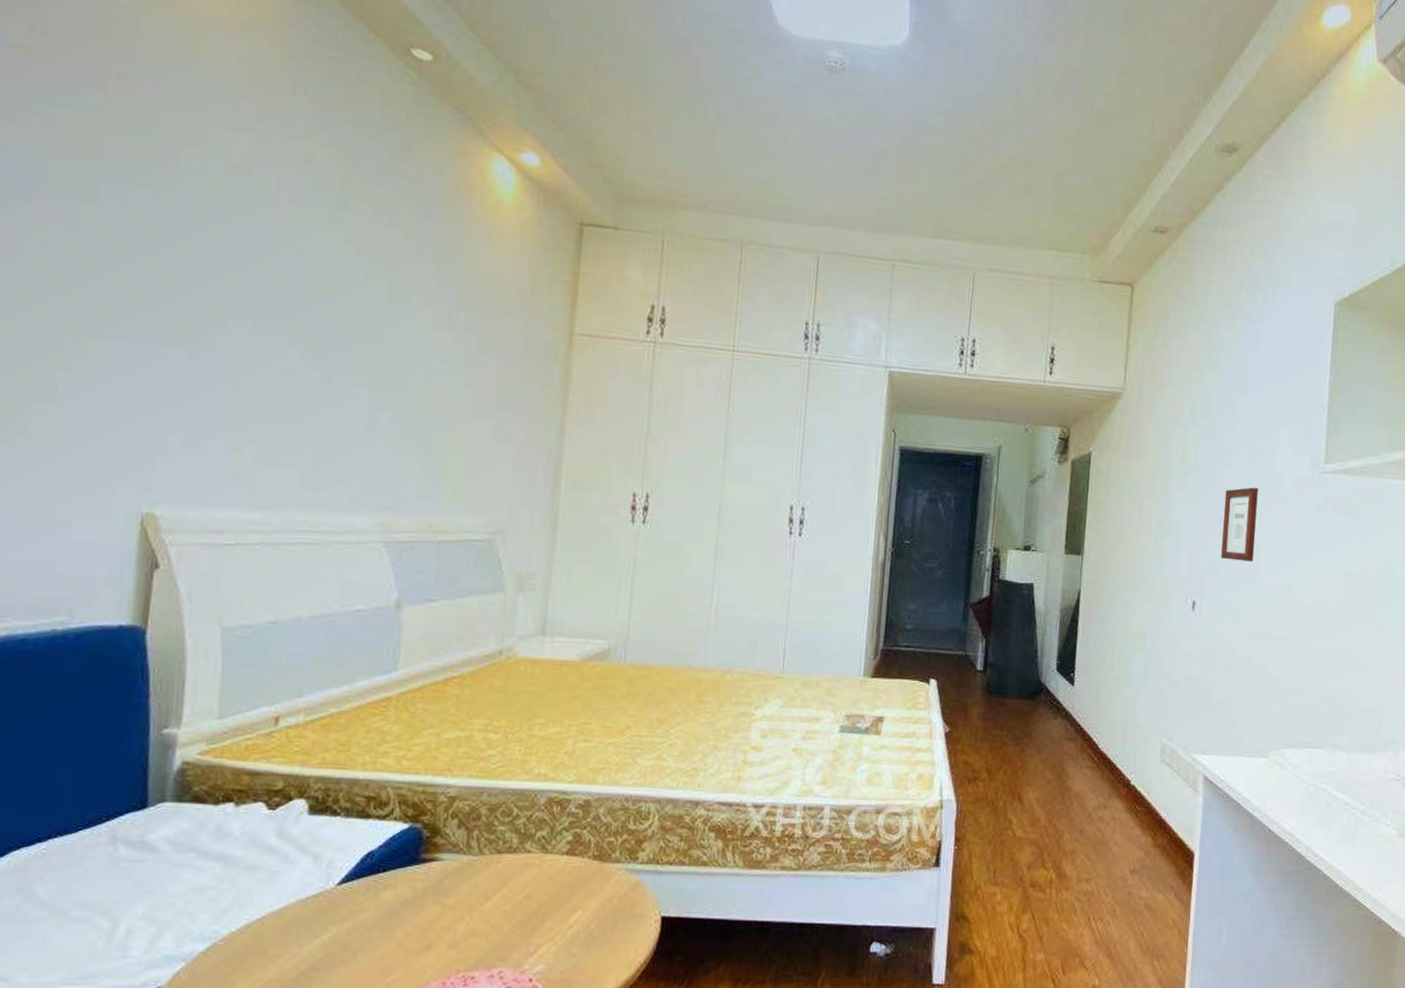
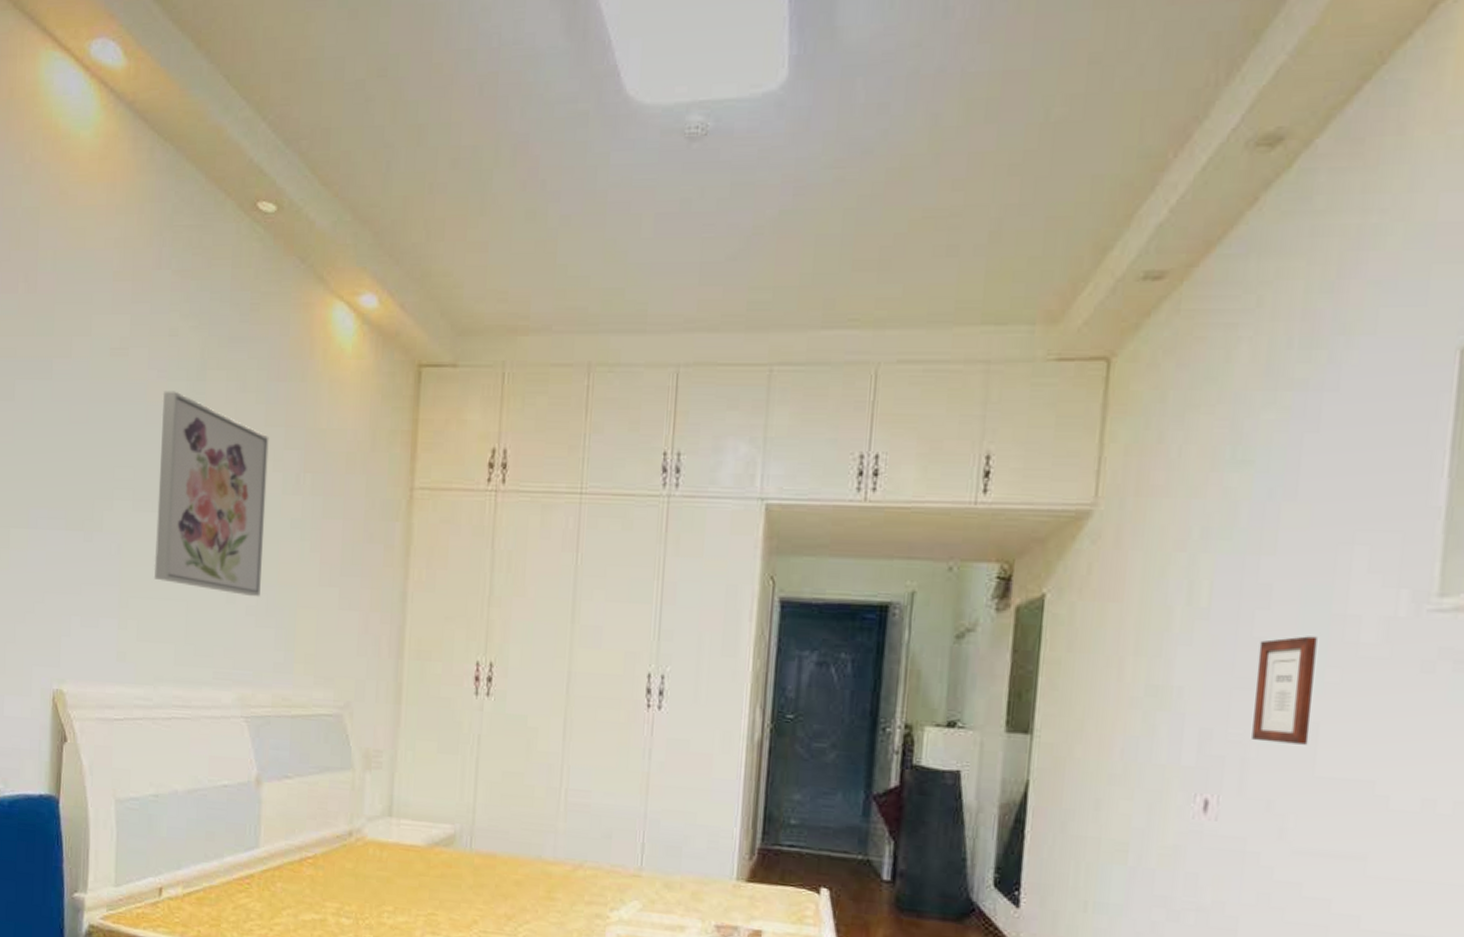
wall art: none [277,215,419,426] -> present [153,391,269,597]

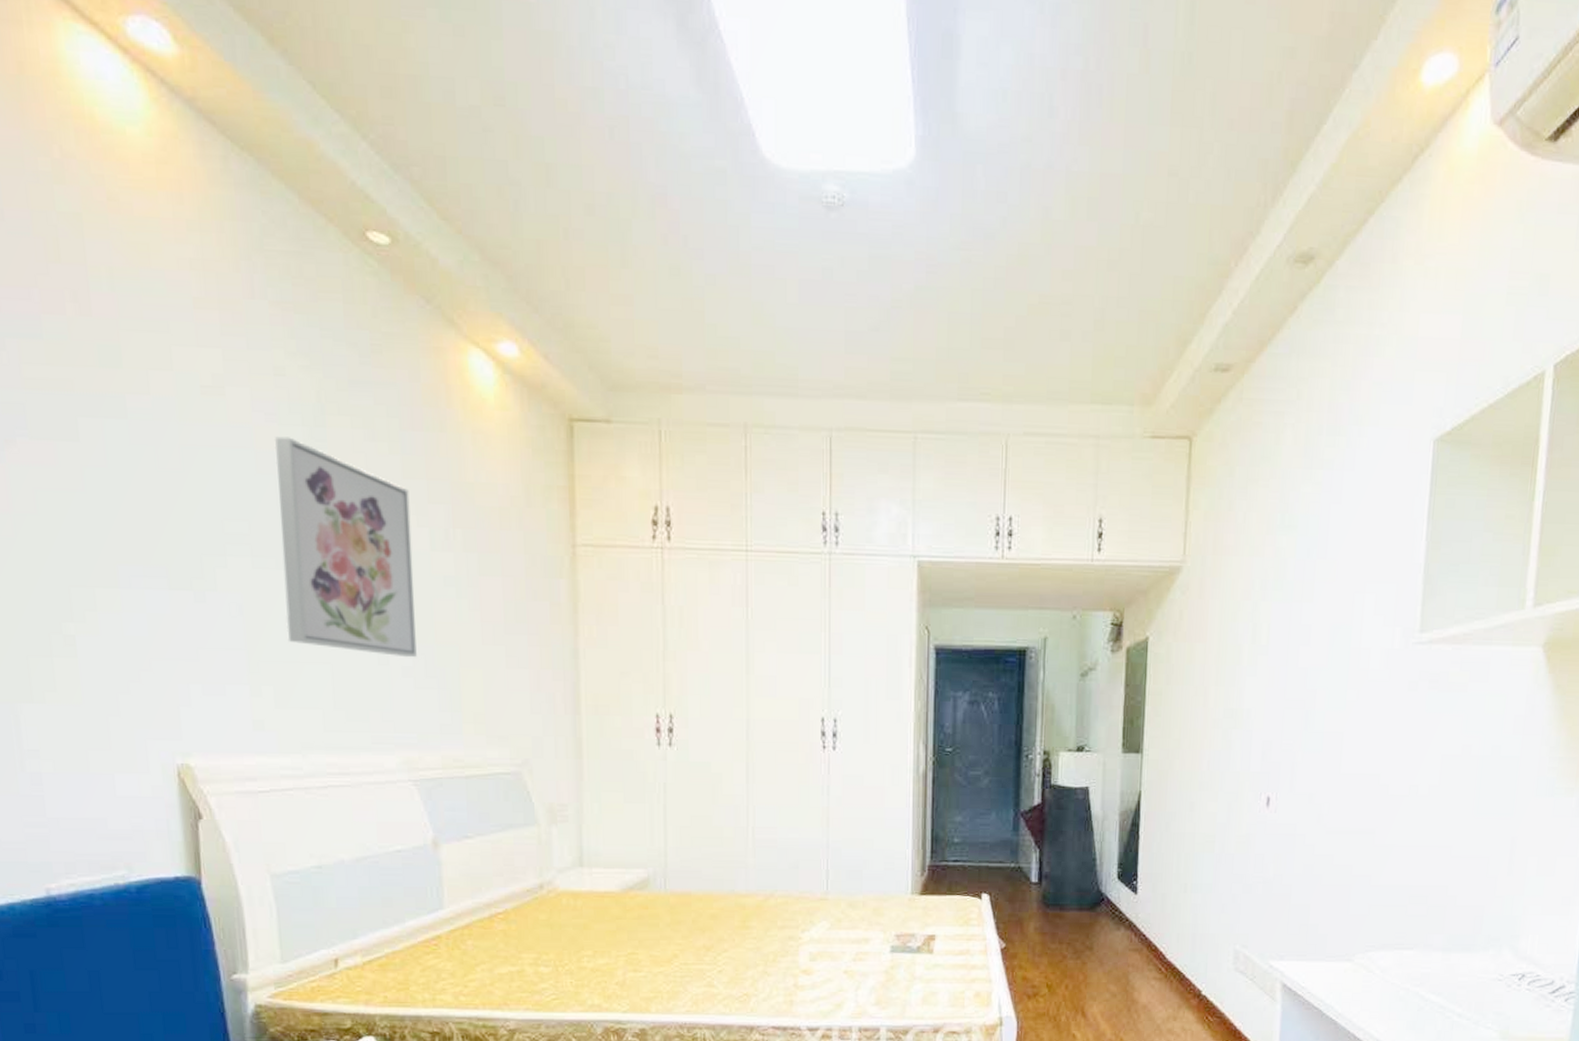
picture frame: present [1252,636,1317,745] -> none [1299,665,1342,750]

